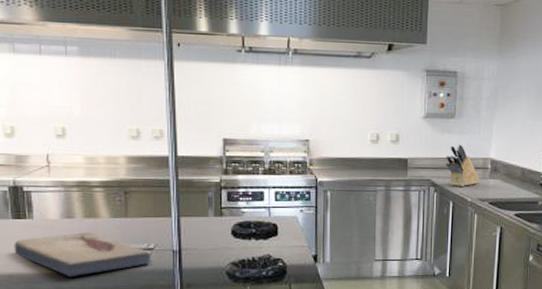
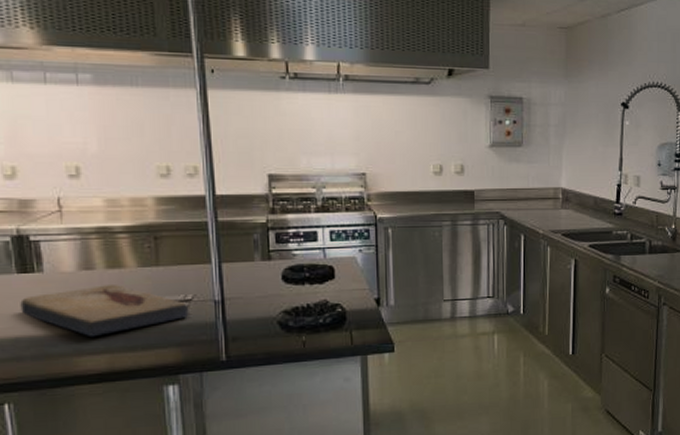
knife block: present [445,144,480,186] -> none [514,174,551,218]

